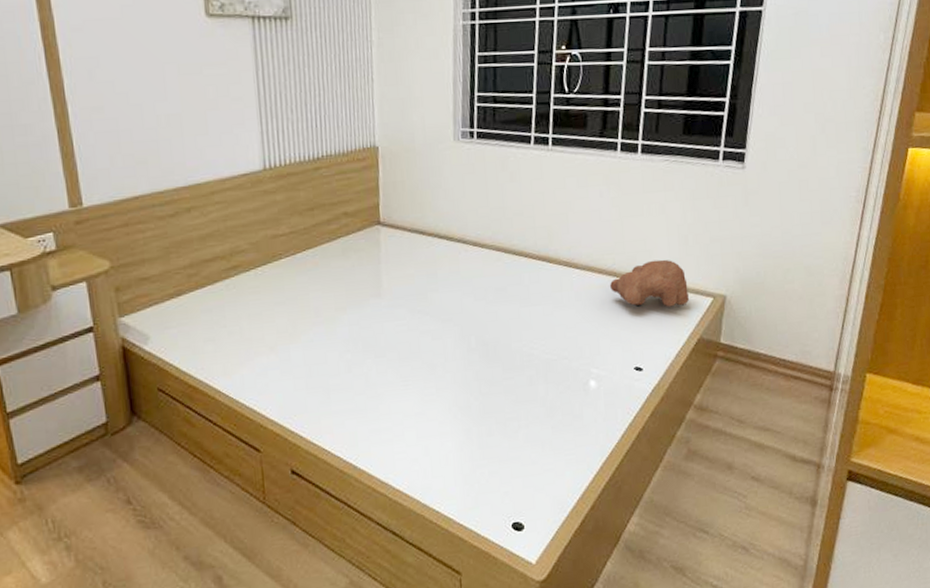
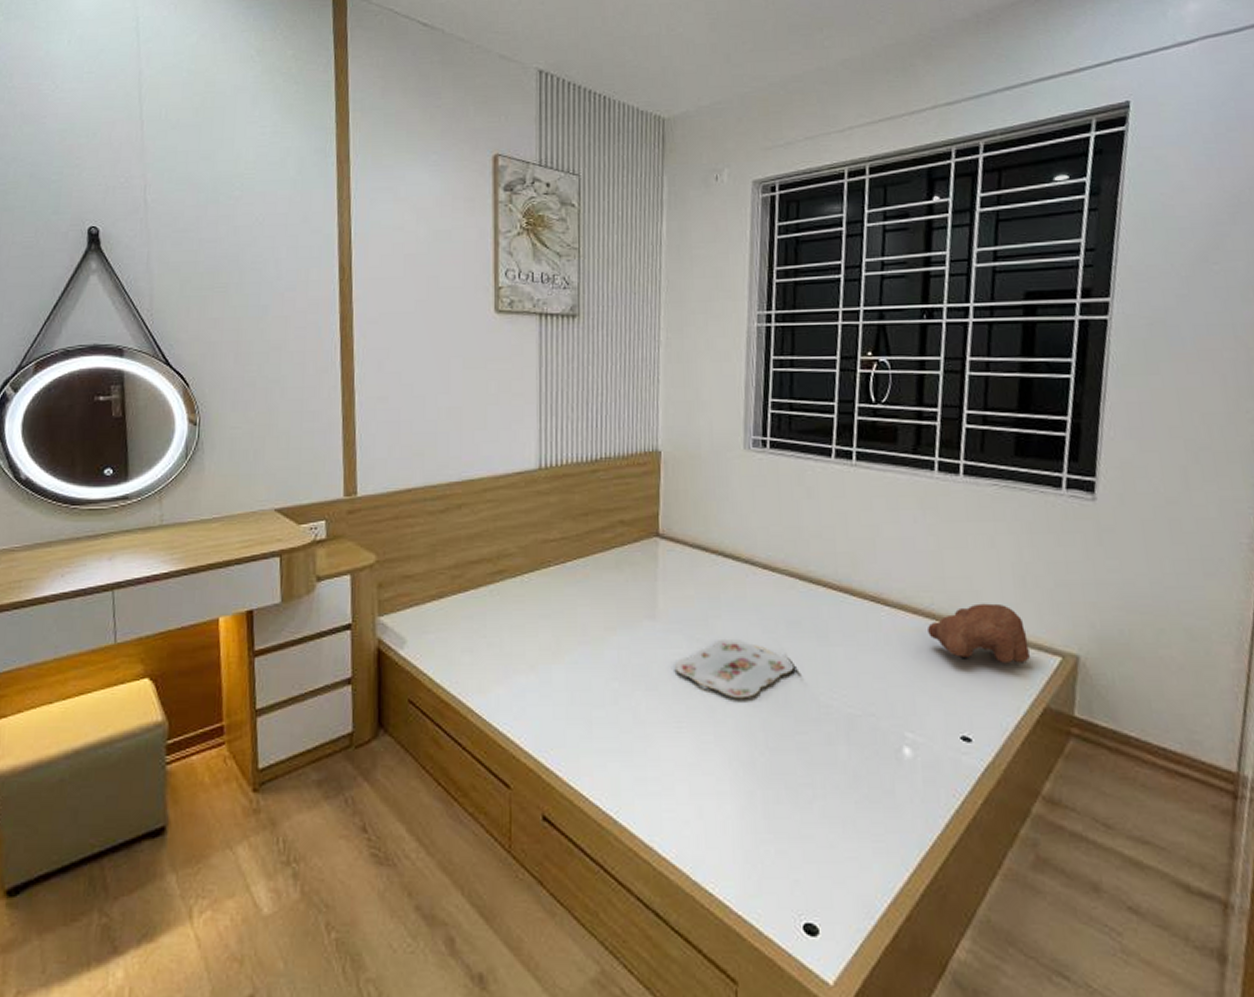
serving tray: none [399,307,502,357] -> present [674,638,794,699]

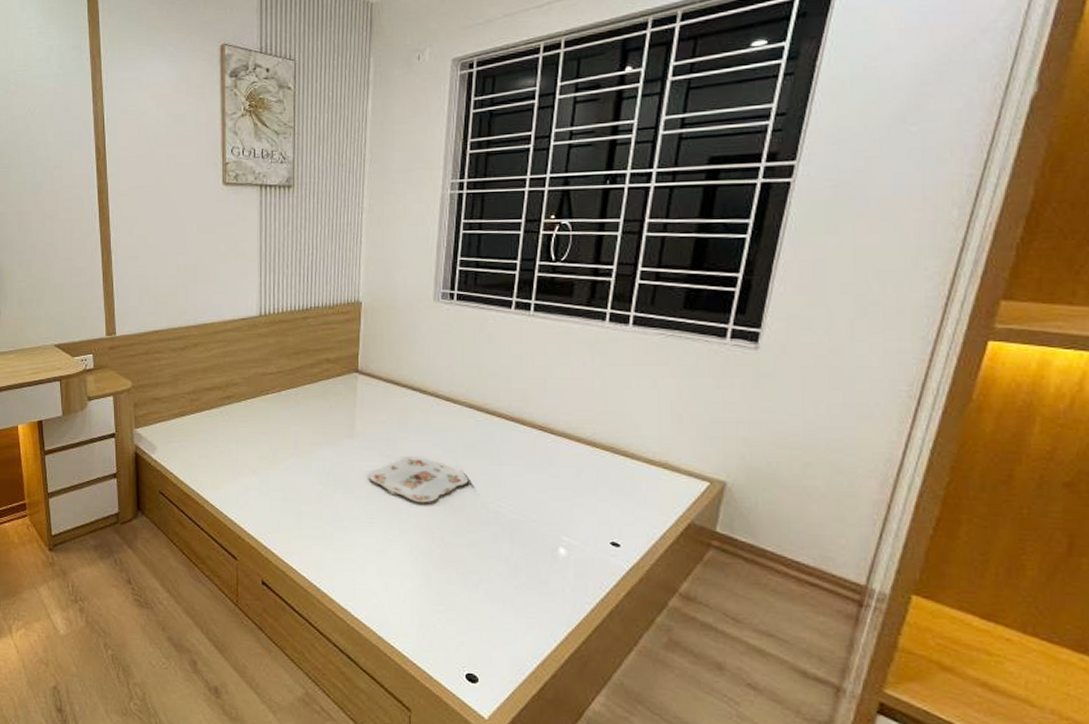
teddy bear: present [928,603,1031,664] -> none [589,435,681,486]

